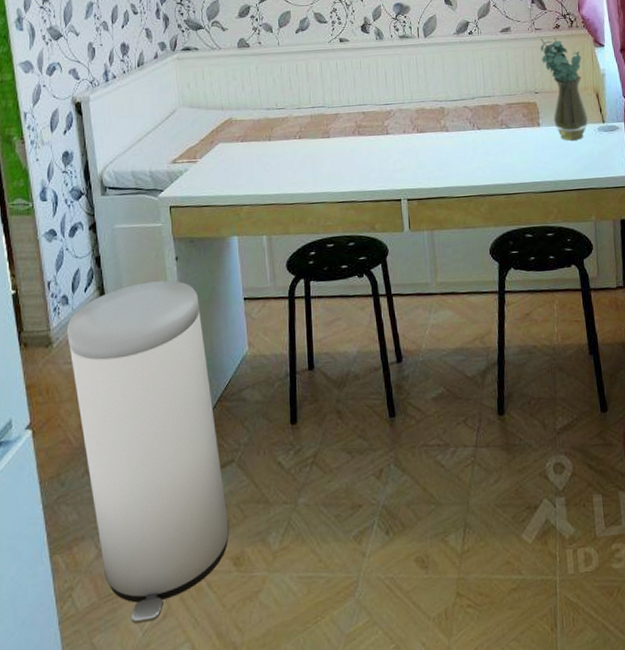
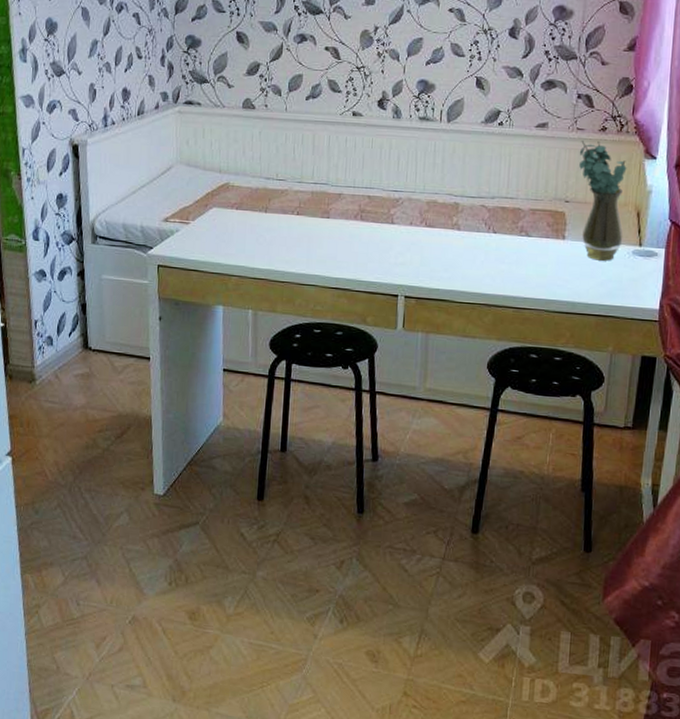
pedal bin: present [67,280,230,624] -> none [50,336,188,652]

